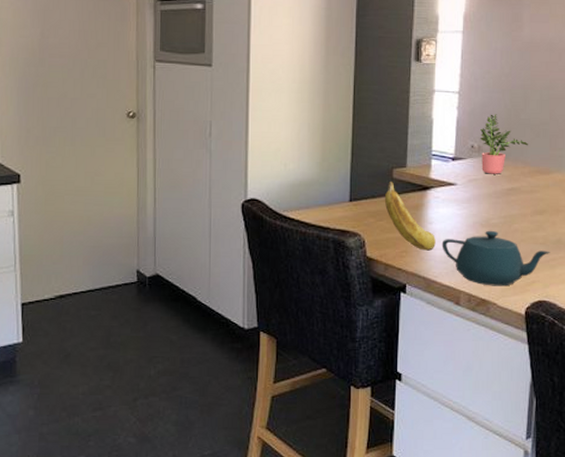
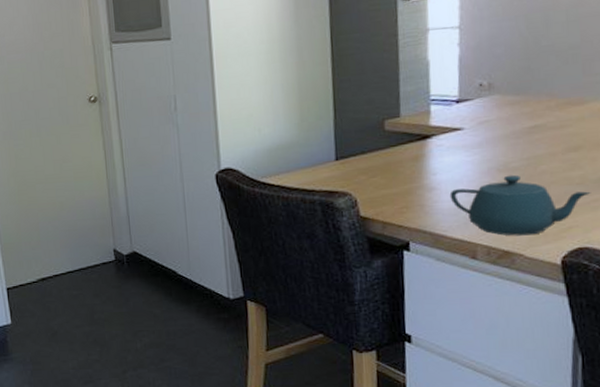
banana: present [384,182,436,251] -> none [376,134,442,204]
potted plant: present [480,114,528,174] -> none [490,45,553,113]

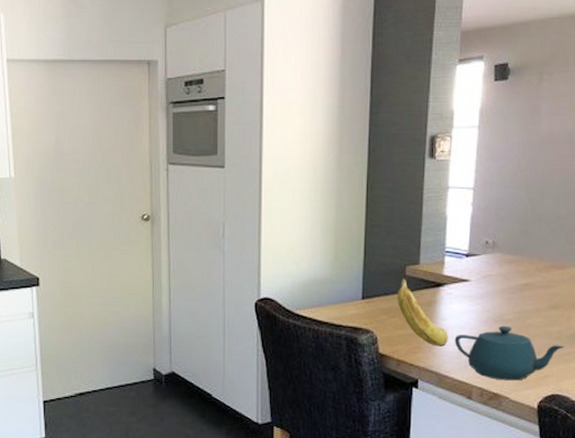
banana: none [376,134,442,204] -> present [397,279,448,347]

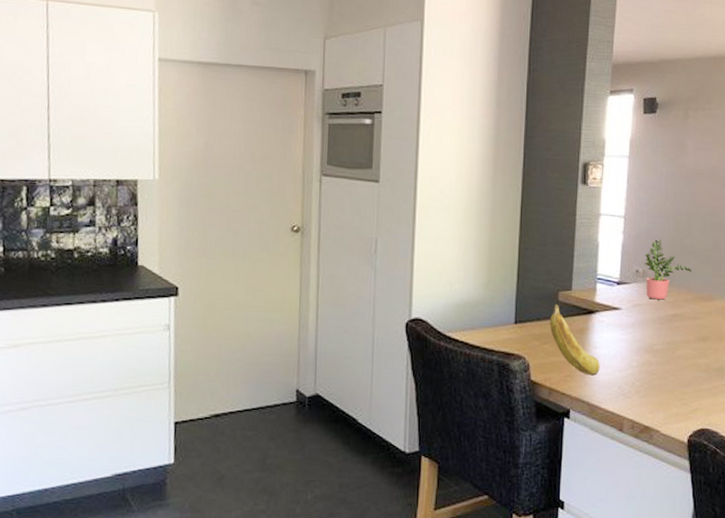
teapot: present [454,325,565,381] -> none [606,356,713,414]
potted plant: none [495,209,544,270] -> present [645,239,692,300]

